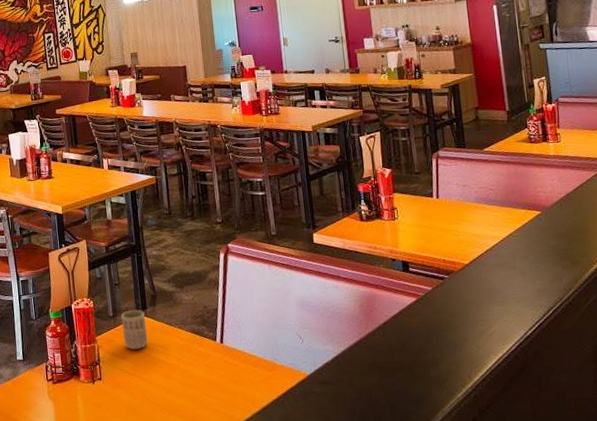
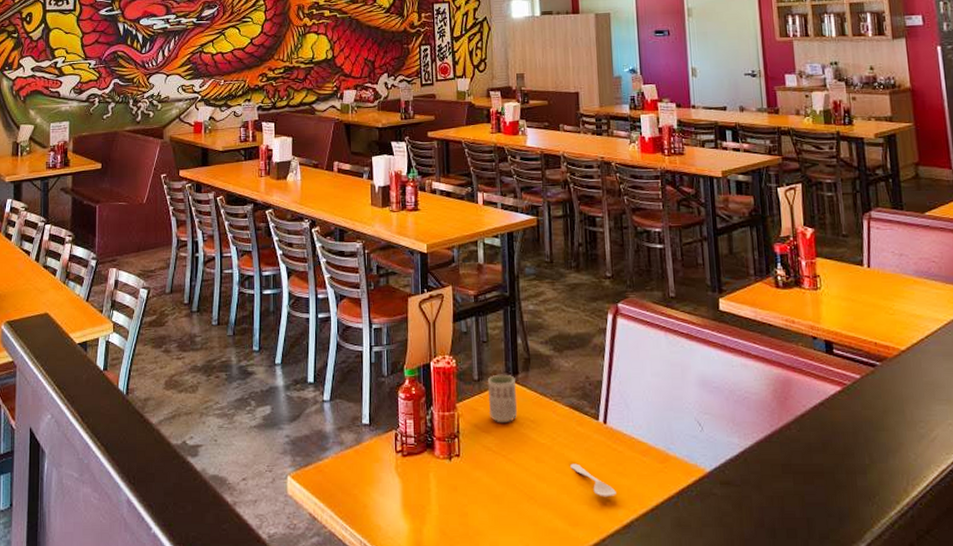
spoon: none [194,377,234,402] -> present [570,463,616,497]

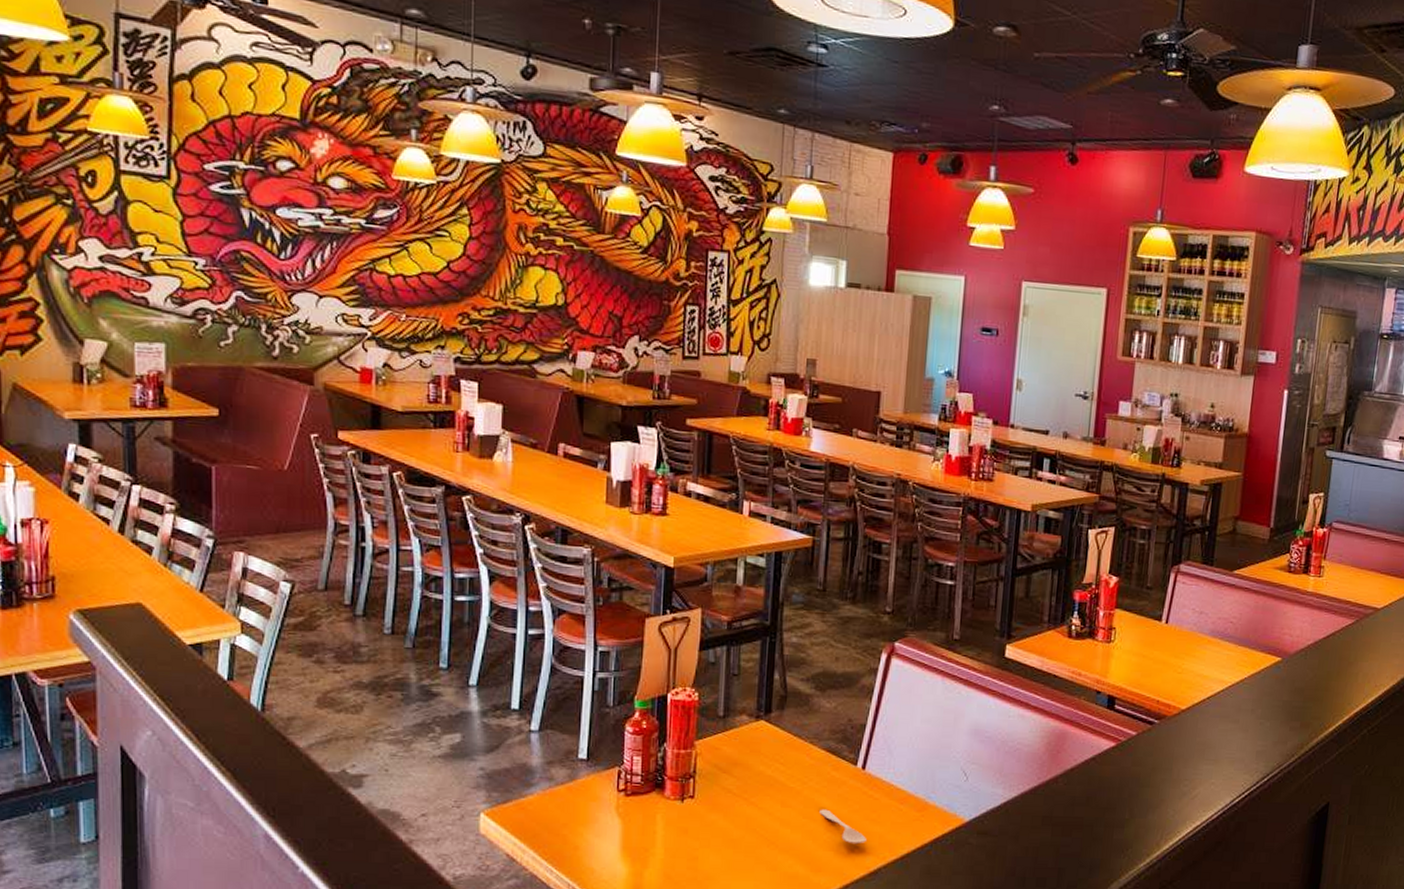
cup: present [487,374,518,423] -> none [732,711,767,765]

